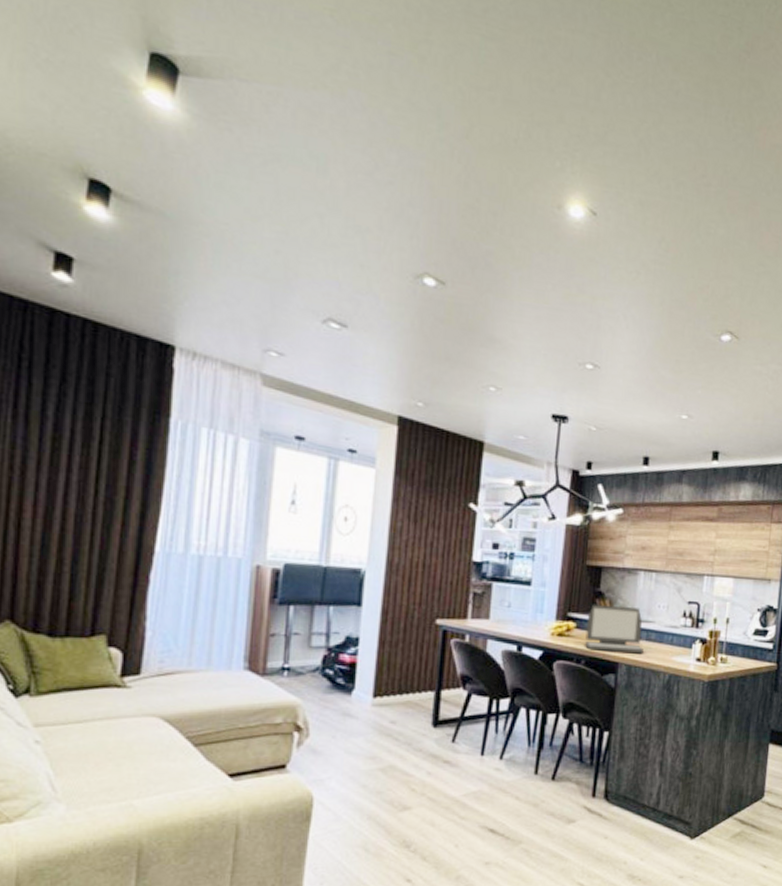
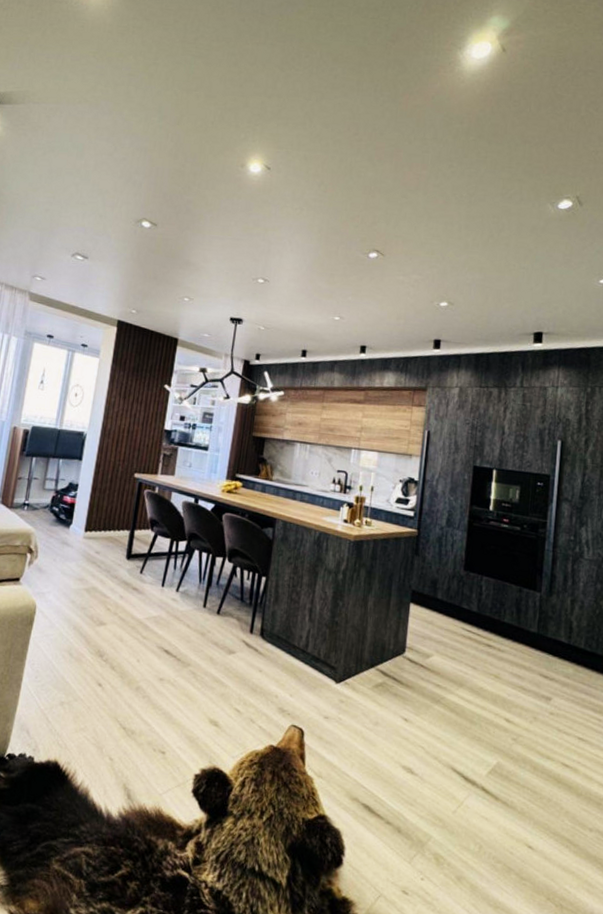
laptop: present [585,604,644,654] -> none [249,468,298,513]

